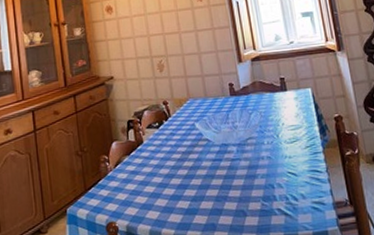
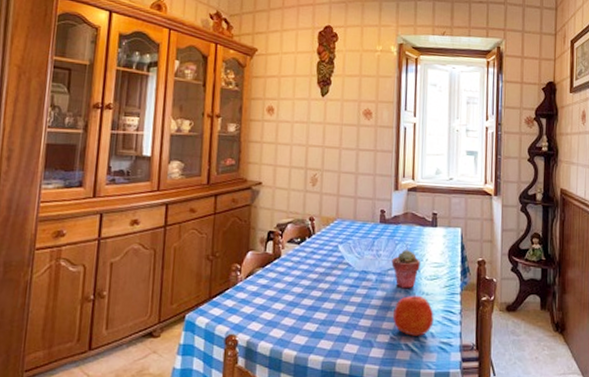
potted succulent: none [248,117,278,156] -> present [391,250,420,289]
apple: none [260,157,302,200] -> present [393,292,434,336]

